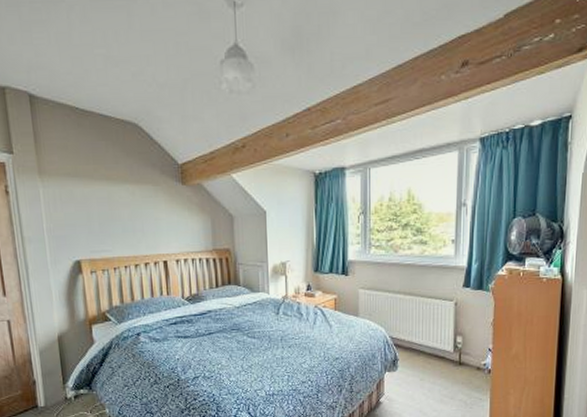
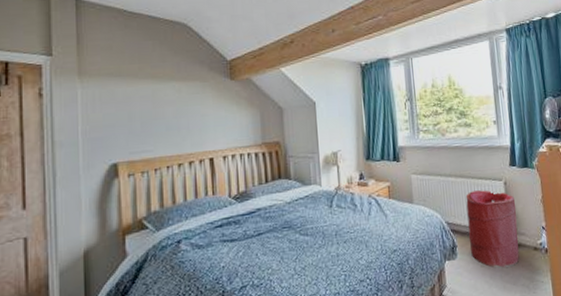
laundry hamper: none [411,309,464,383] -> present [466,190,520,269]

